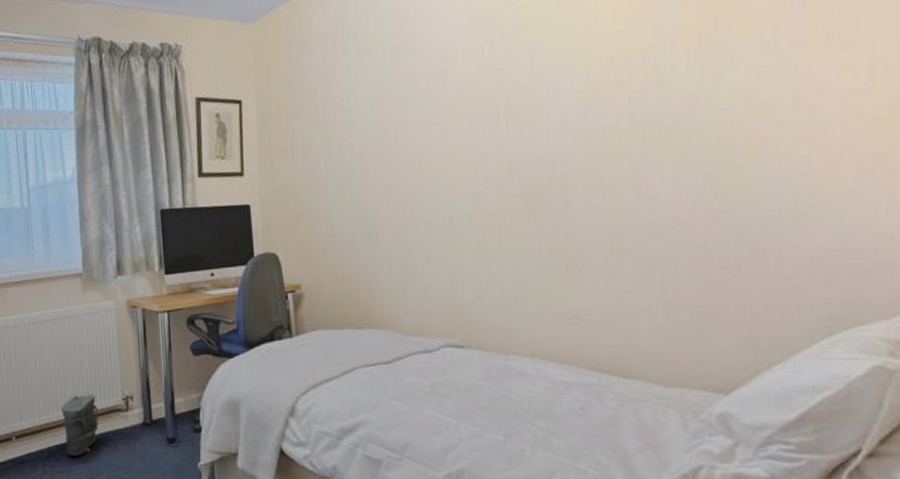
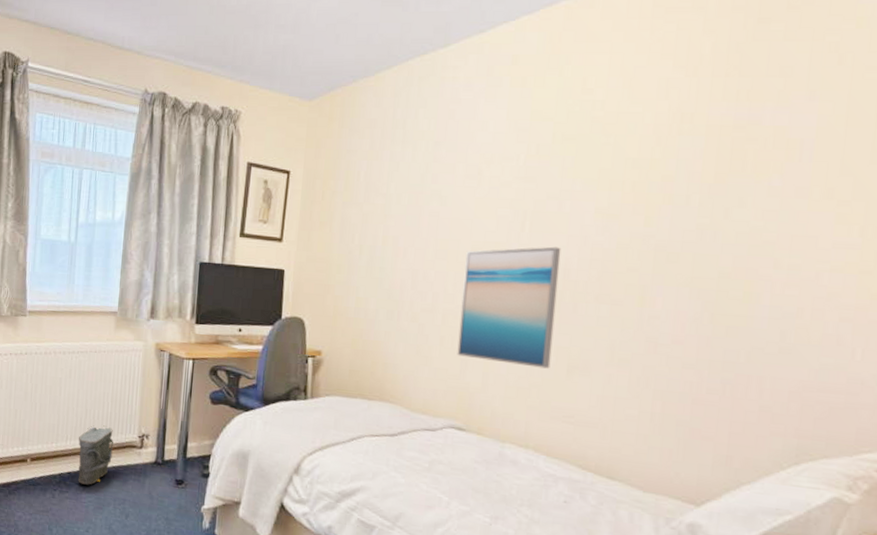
wall art: none [440,139,547,271] -> present [457,246,562,369]

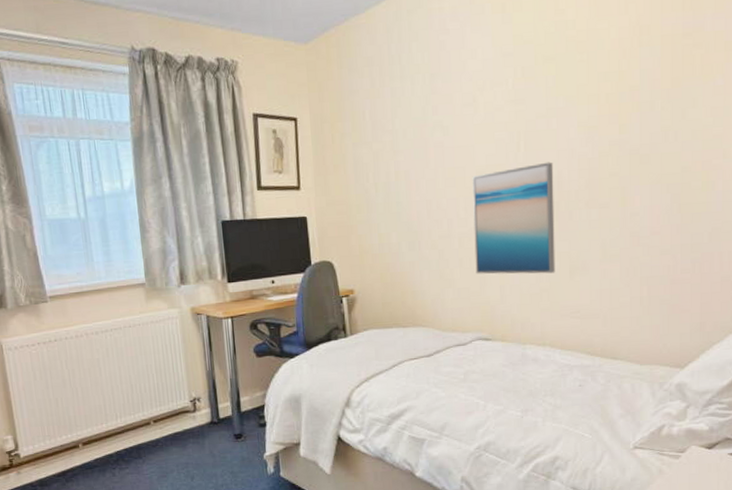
bag: present [78,425,114,485] -> none [129,397,167,457]

